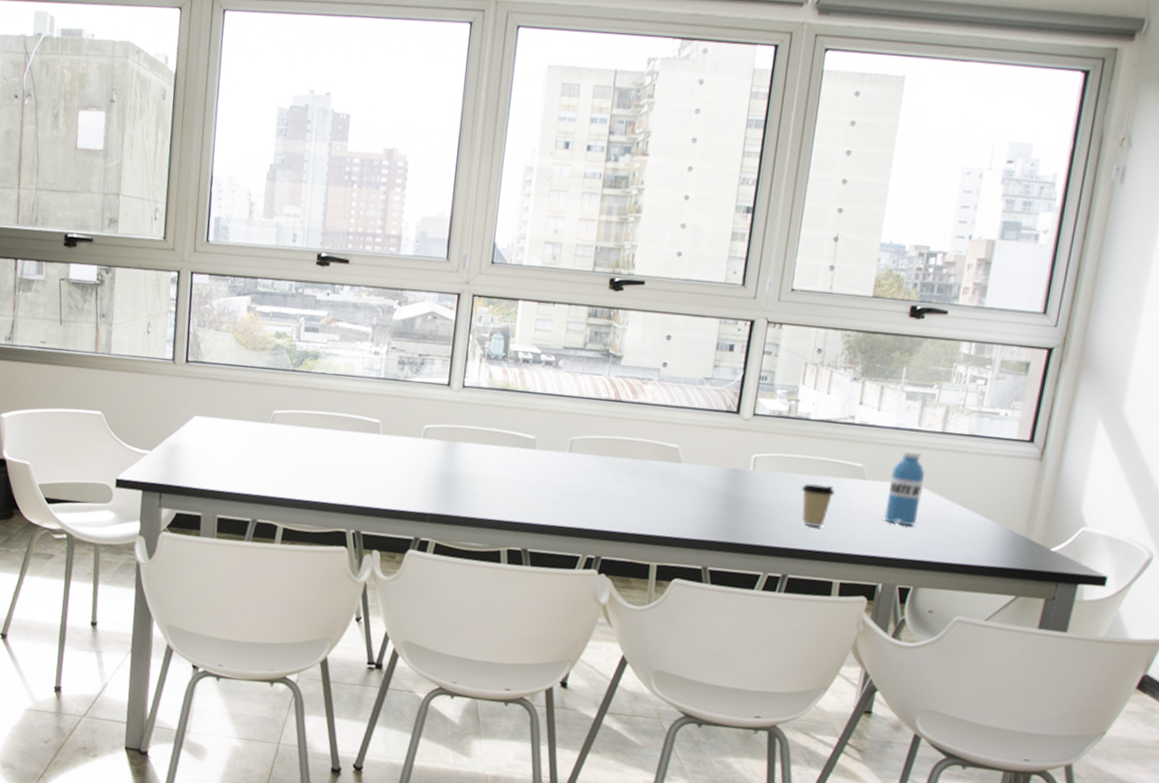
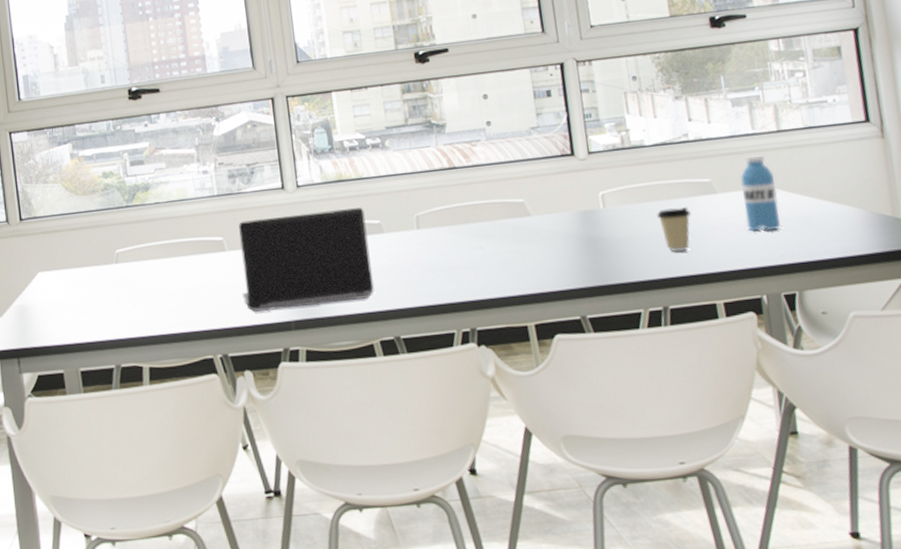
laptop computer: none [386,409,522,507] -> present [239,207,374,312]

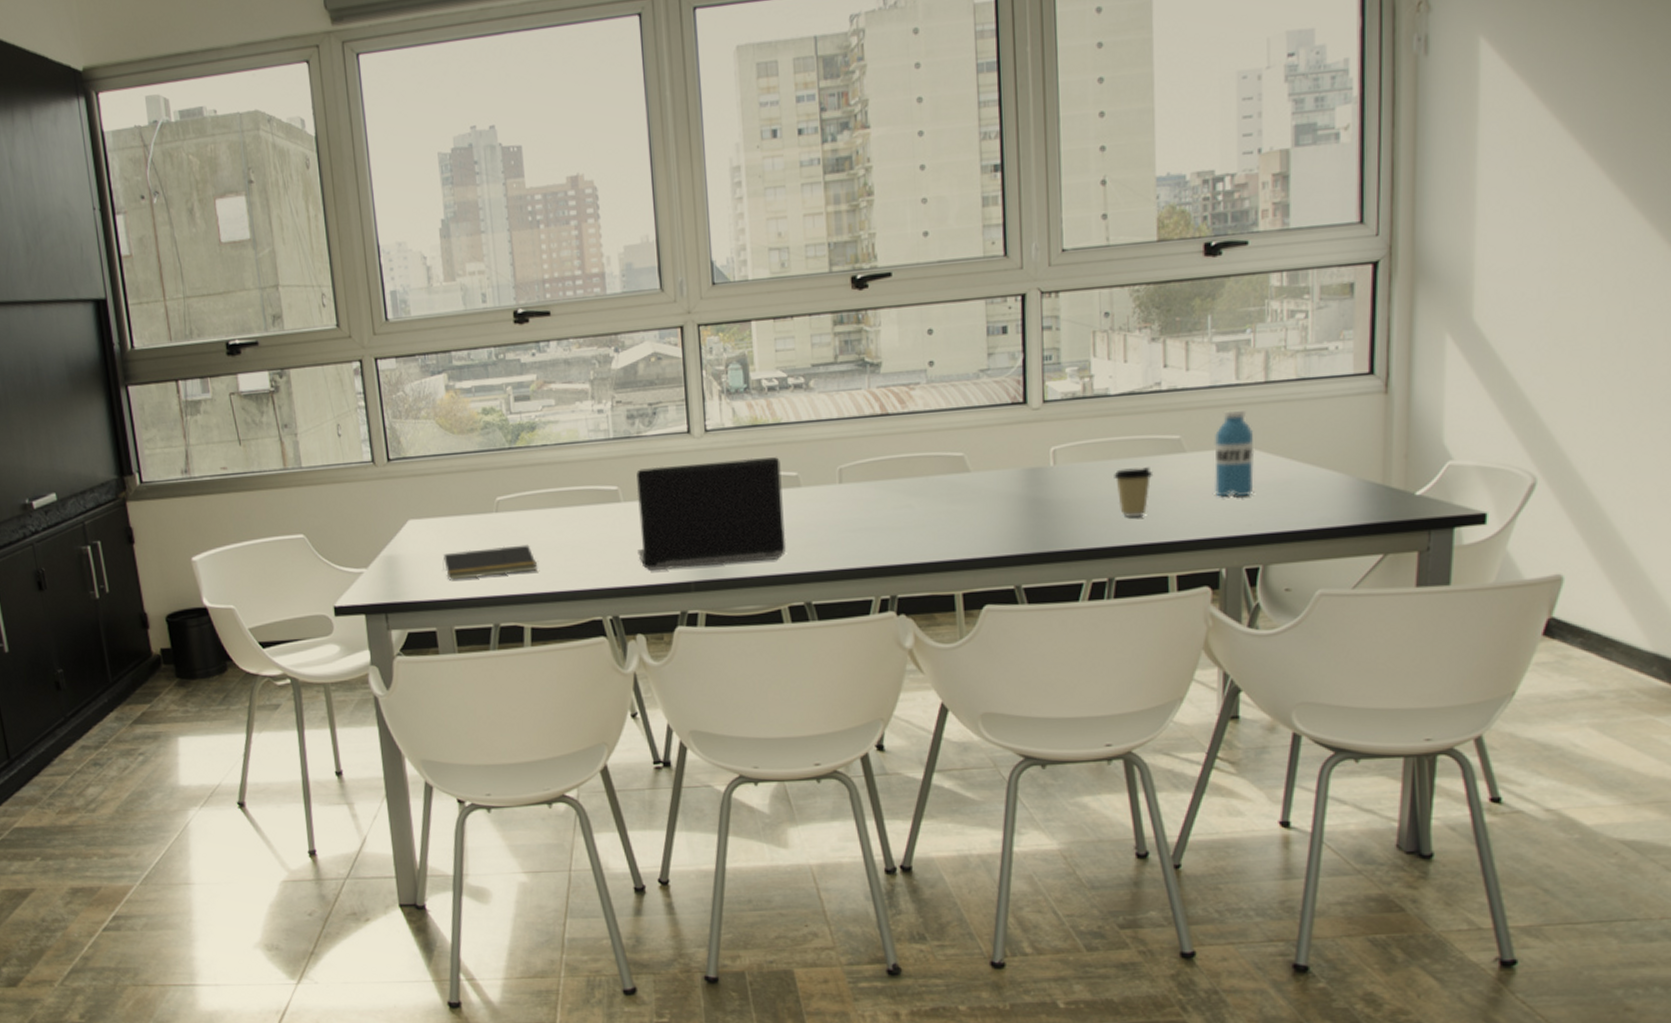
notepad: none [69,291,153,326] -> present [442,544,537,581]

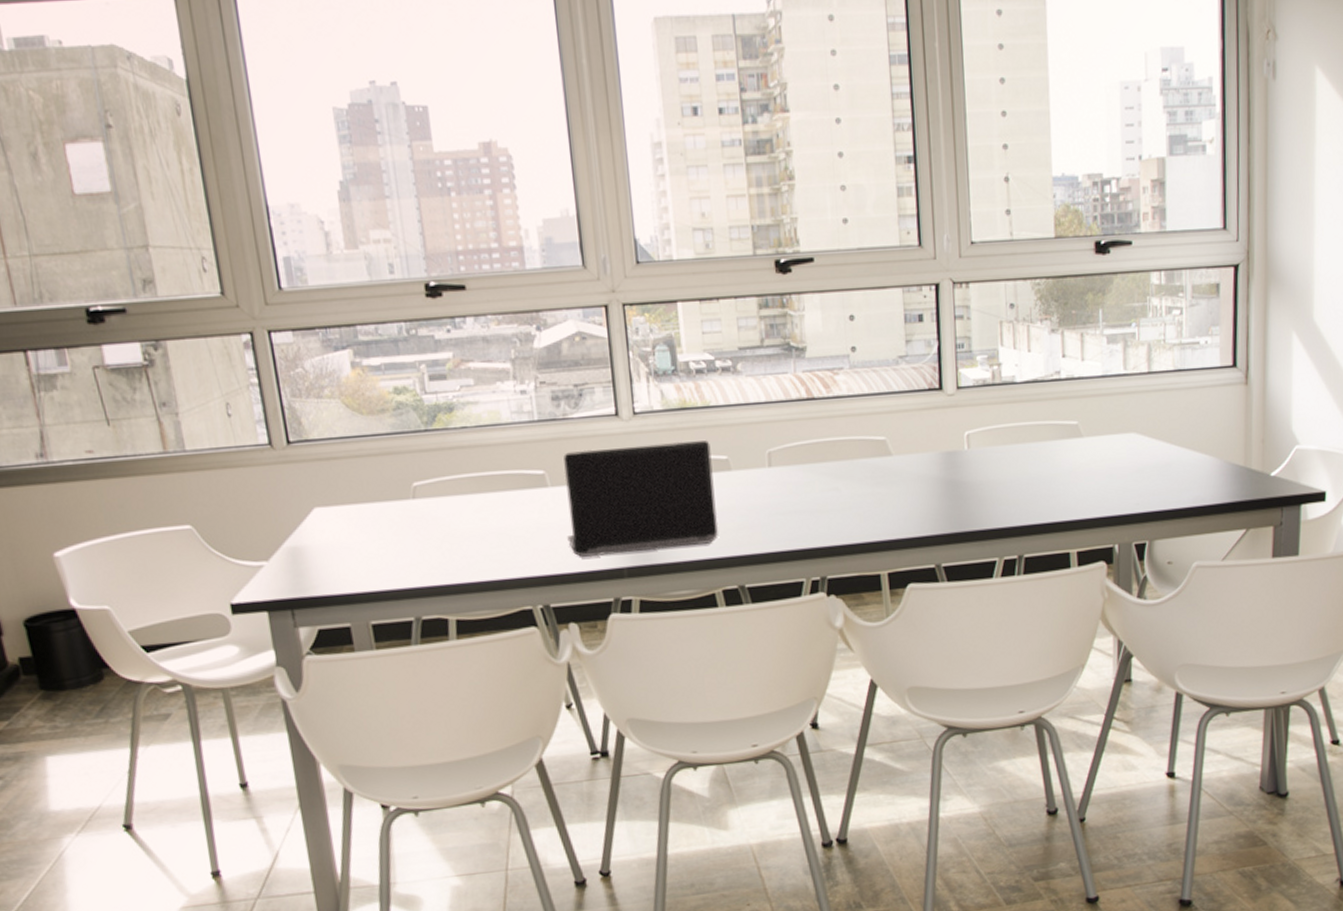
notepad: present [442,544,537,581] -> none [354,532,461,572]
coffee cup: present [1114,467,1154,517] -> none [1021,451,1056,498]
water bottle: present [1214,409,1255,497] -> none [1106,398,1141,479]

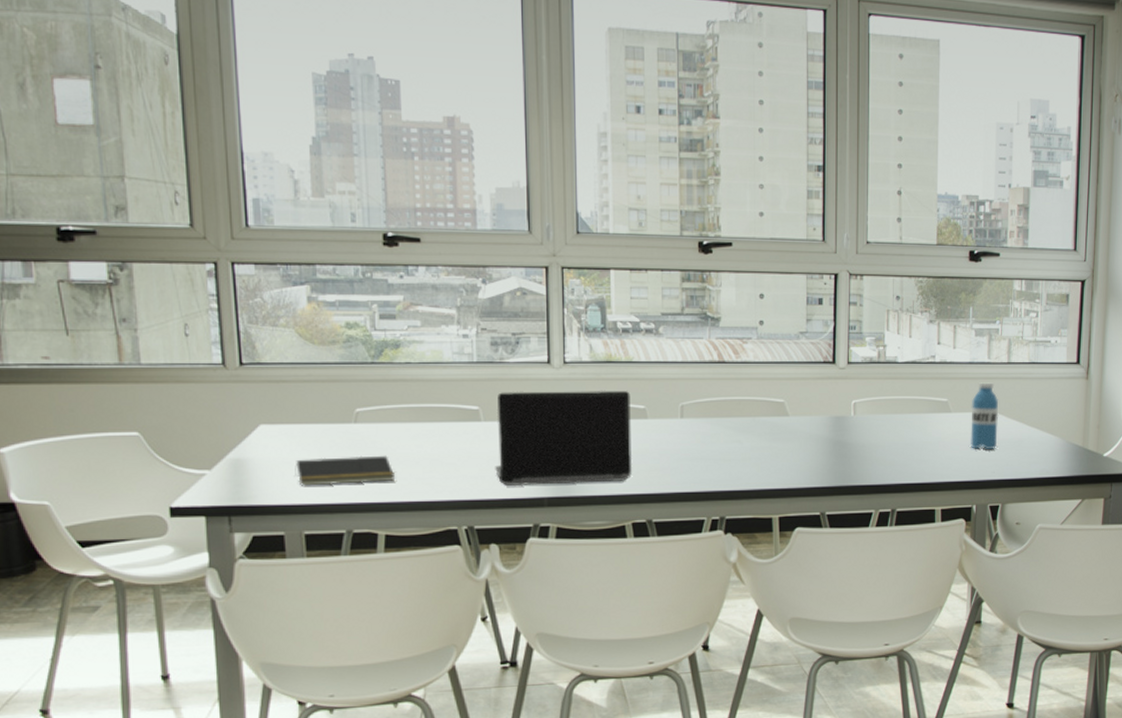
notepad: none [354,532,461,572] -> present [295,455,394,486]
water bottle: none [1106,398,1141,479] -> present [971,382,999,449]

